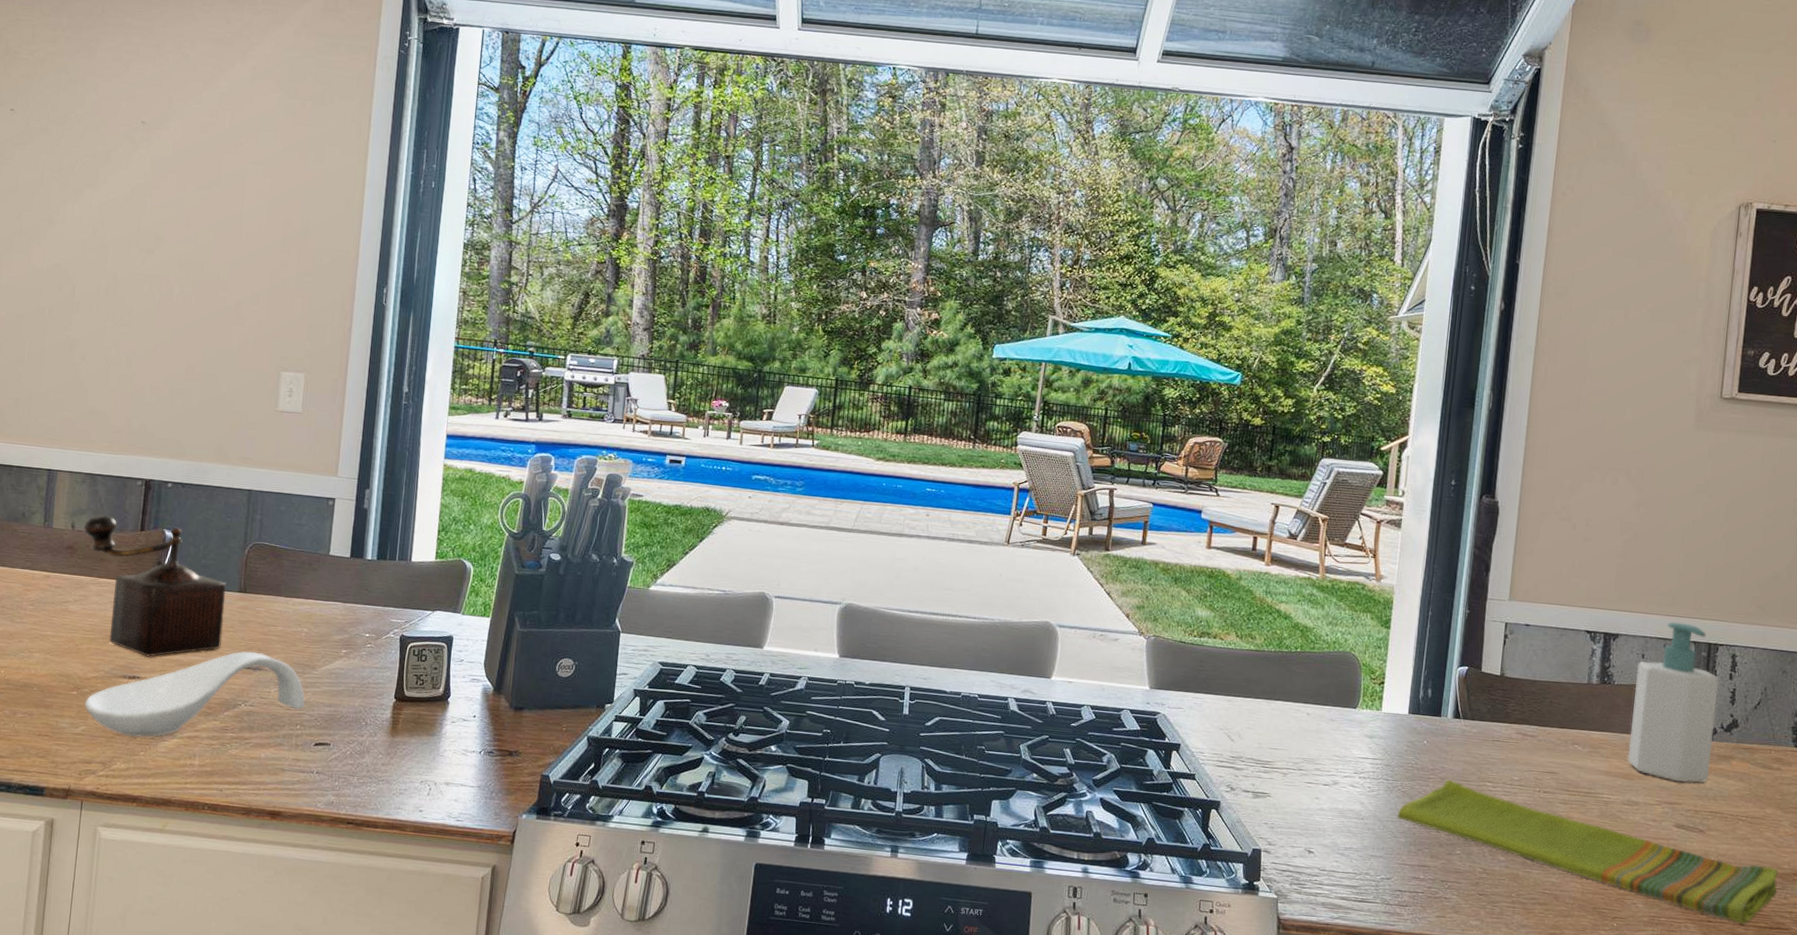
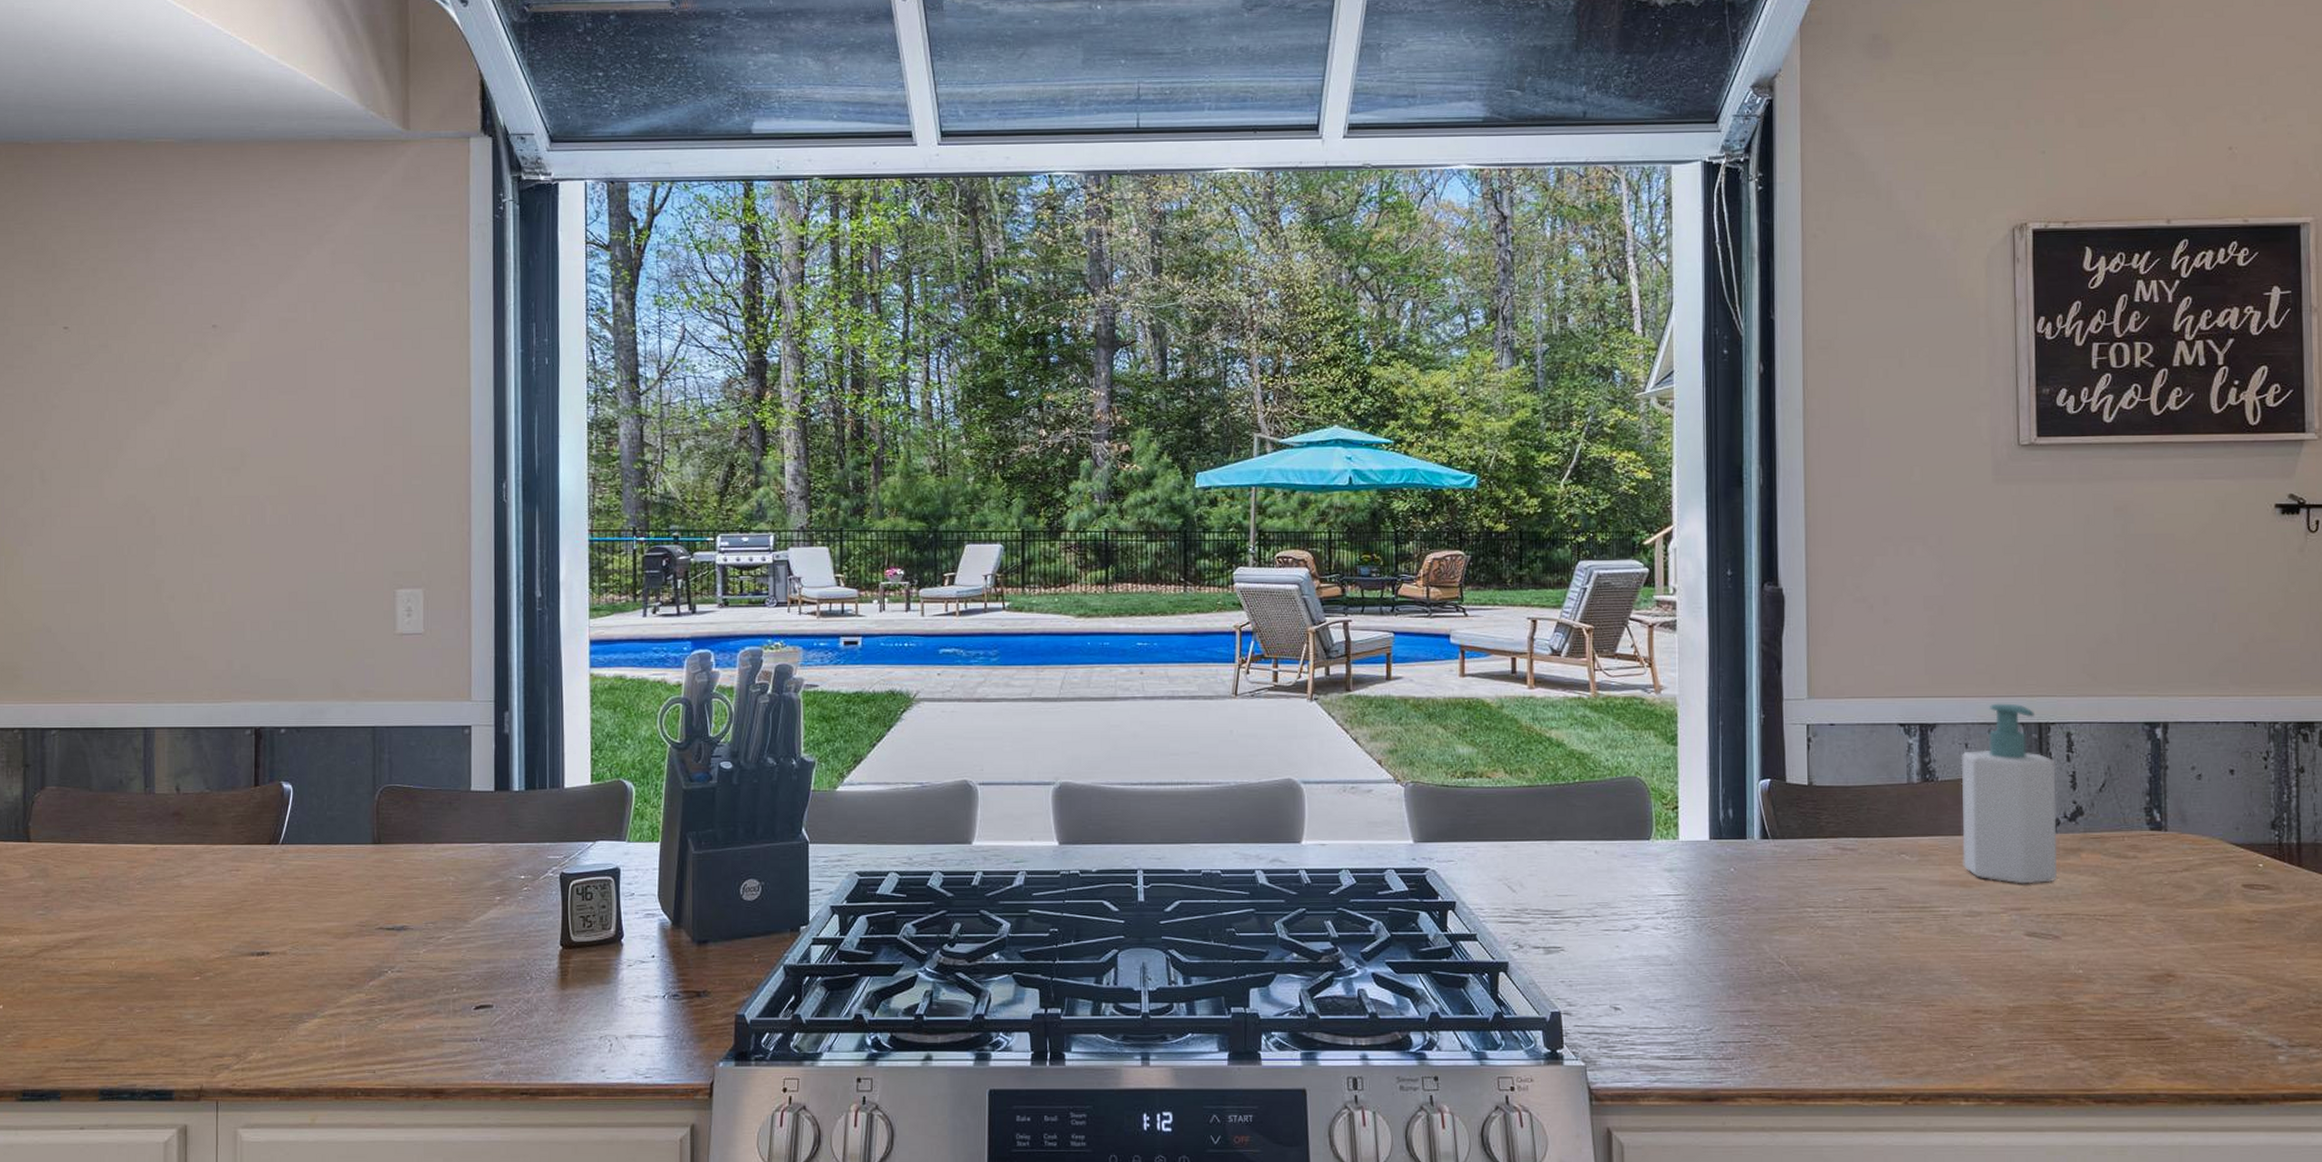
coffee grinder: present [83,514,226,657] -> none [190,771,358,928]
spoon rest: present [85,651,305,737] -> none [210,910,459,1021]
dish towel: present [1397,779,1779,924] -> none [1710,909,2151,1038]

